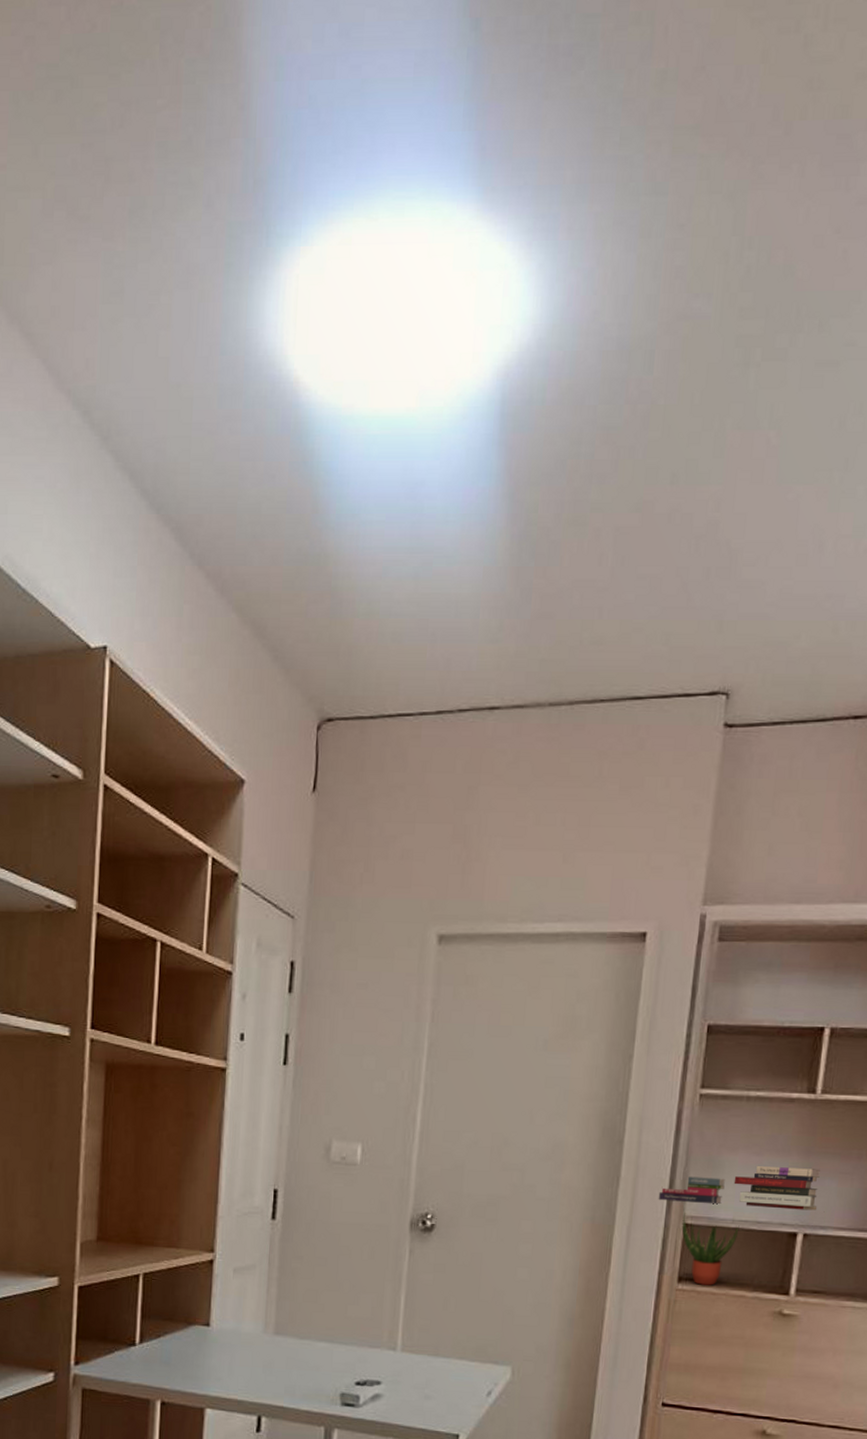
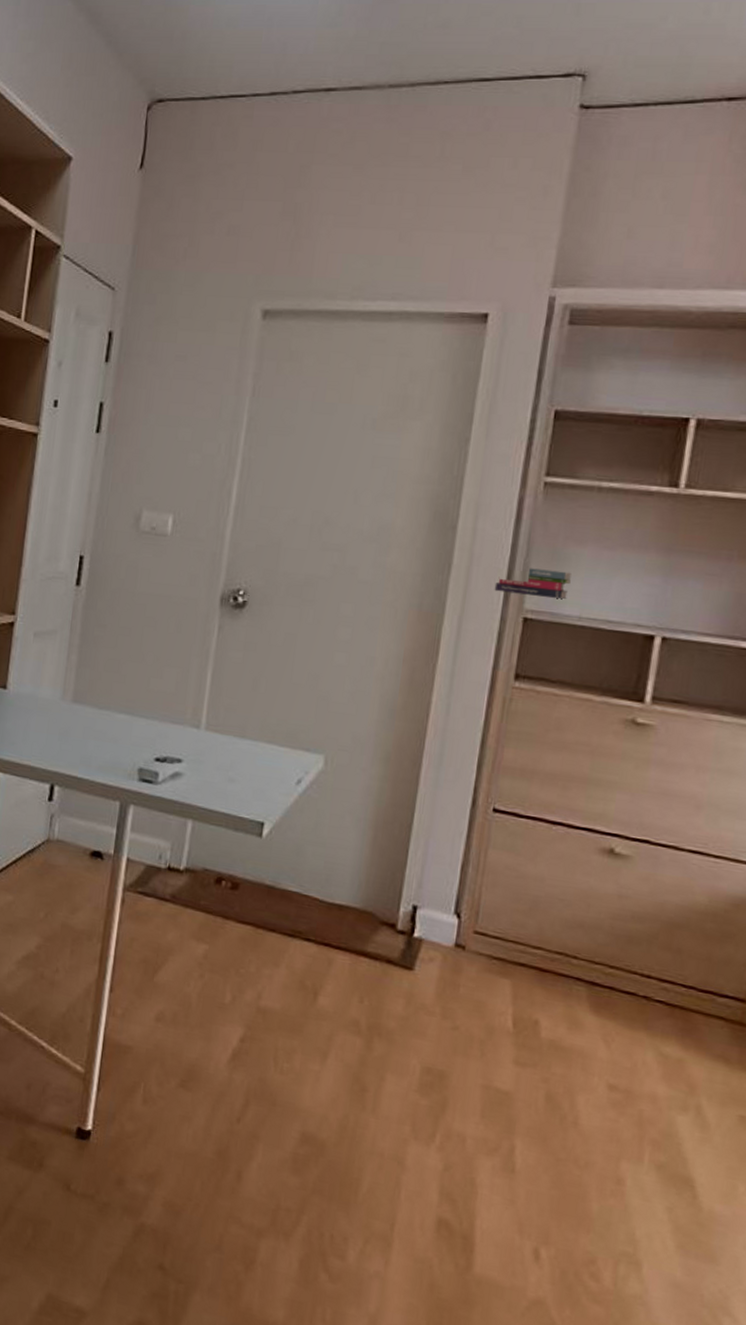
potted plant: present [681,1212,740,1286] -> none [520,605,587,686]
books: present [734,1166,820,1211] -> none [581,561,683,613]

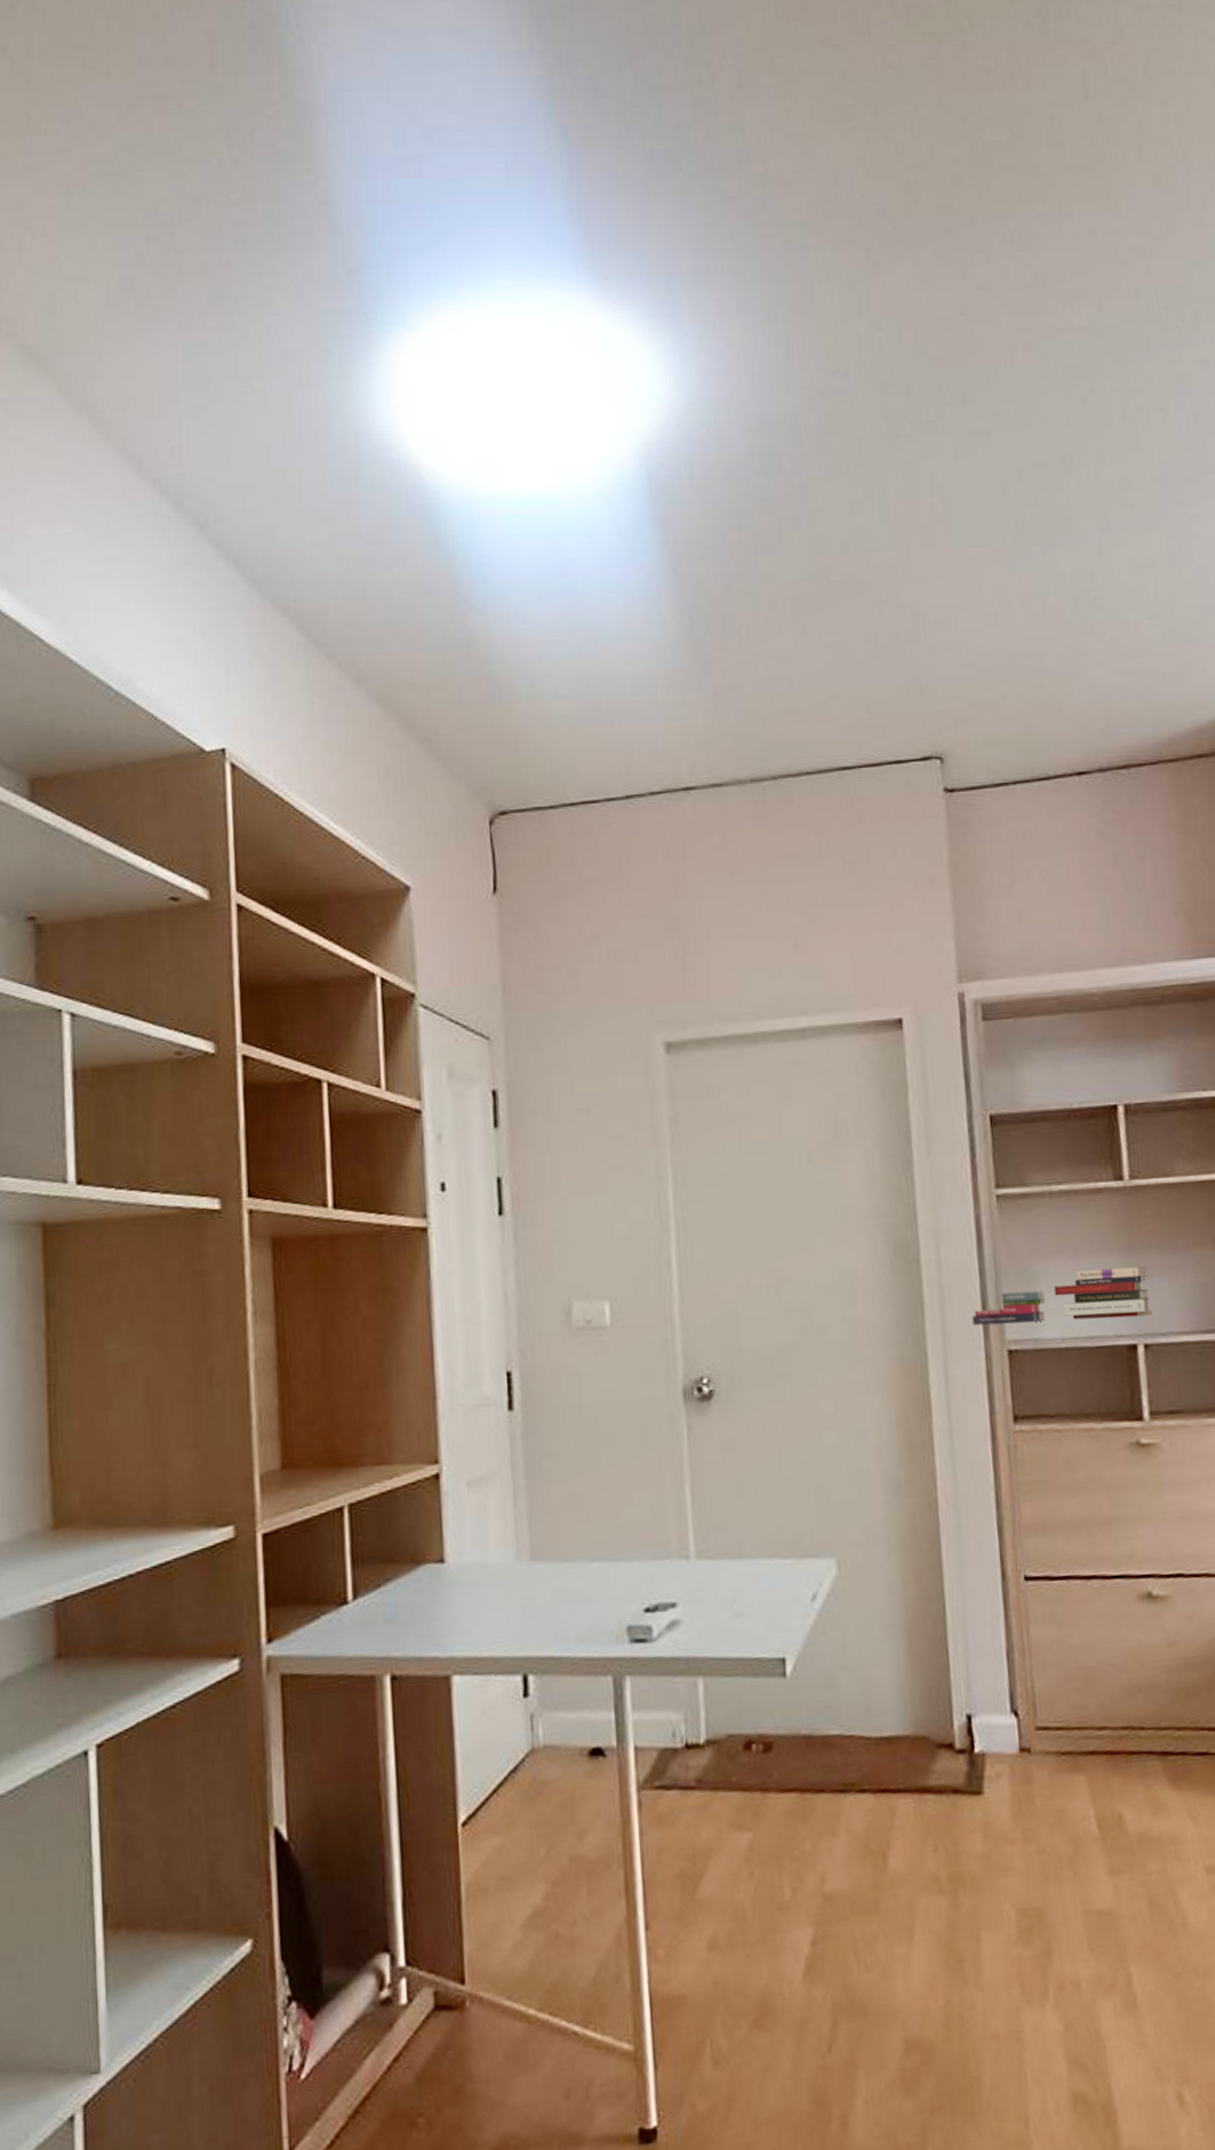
books: none [581,561,683,613] -> present [1053,1266,1153,1320]

